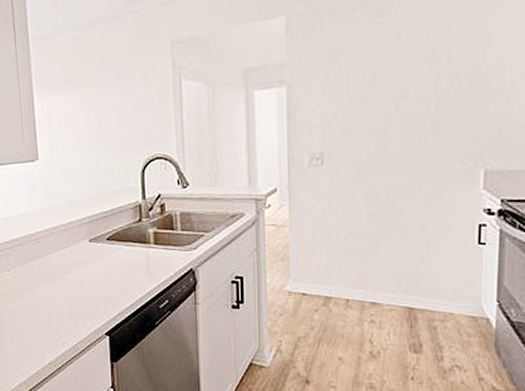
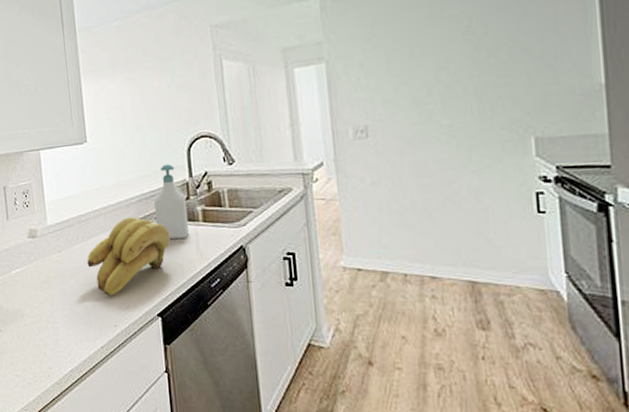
banana bunch: none [36,237,121,314] -> present [87,217,171,295]
soap bottle: none [106,185,140,260] -> present [154,164,190,239]

